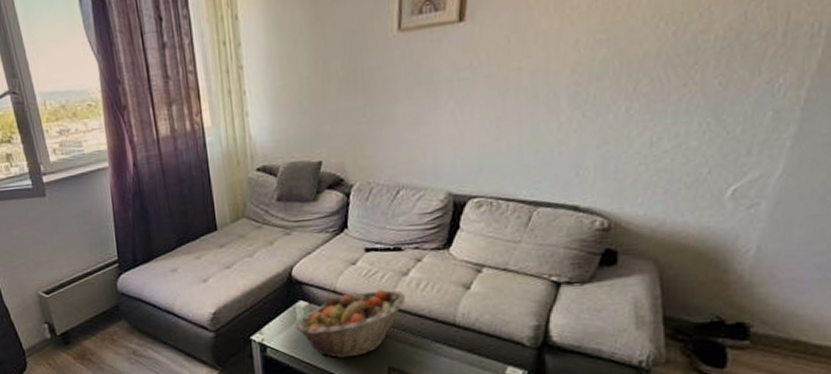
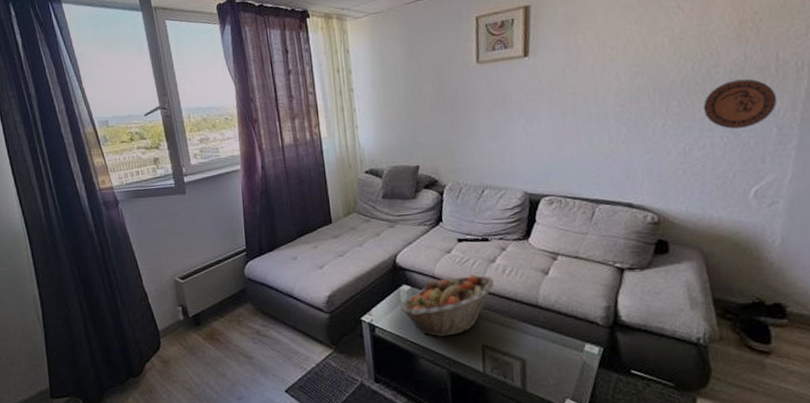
decorative plate: none [683,47,778,113] -> present [704,78,777,129]

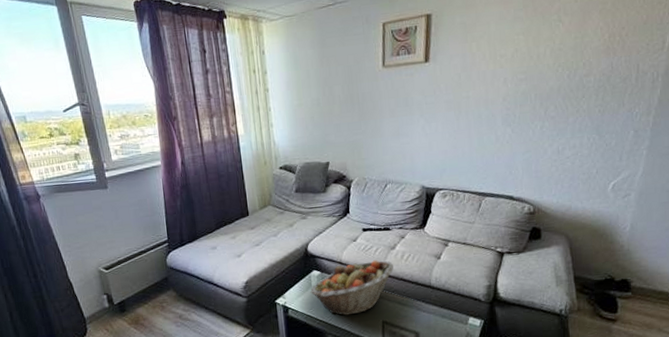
decorative plate: present [704,78,777,129] -> none [576,87,635,131]

